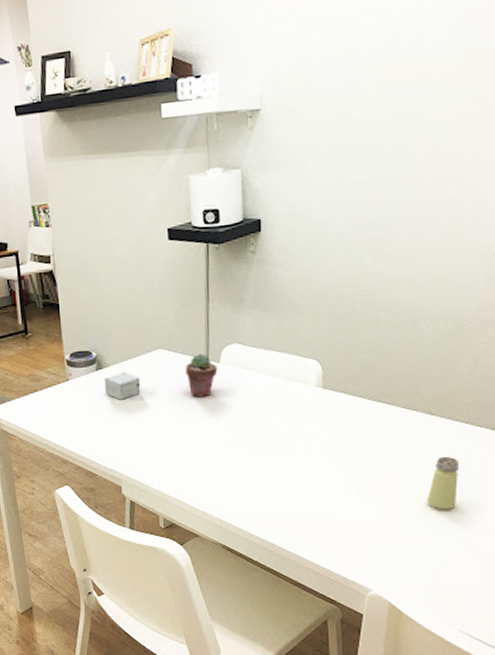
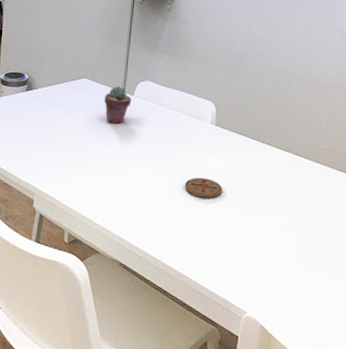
small box: present [104,372,141,400] -> none [31,95,64,119]
coaster: none [289,449,336,472] -> present [184,177,223,198]
saltshaker: present [427,456,460,510] -> none [294,192,320,240]

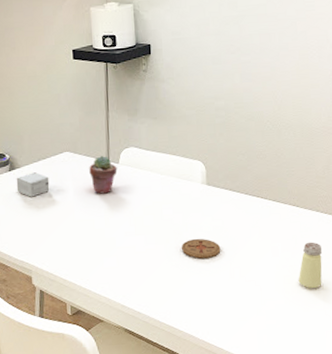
small box: none [31,95,64,119] -> present [16,172,50,197]
saltshaker: none [294,192,320,240] -> present [298,242,323,289]

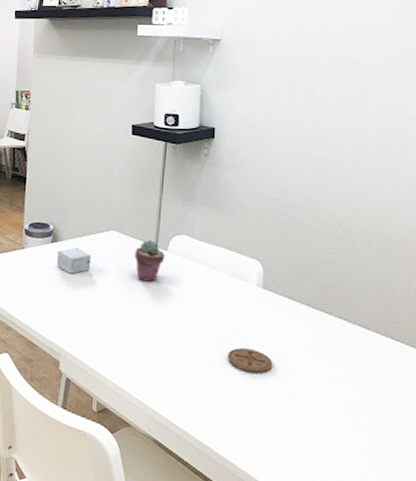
saltshaker: present [298,242,323,289] -> none [363,373,396,432]

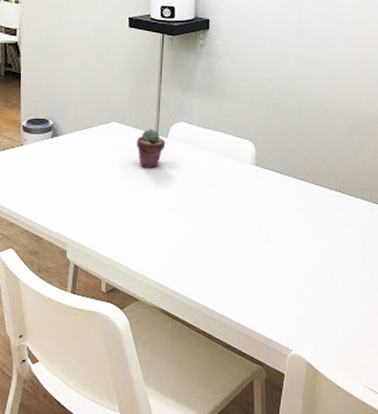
small box: present [56,248,92,274] -> none [58,141,94,167]
coaster: present [227,347,273,373] -> none [224,219,265,240]

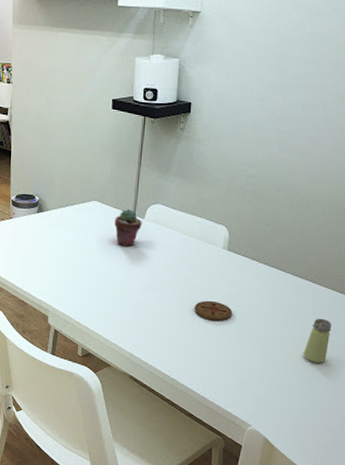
coaster: none [224,219,265,240] -> present [194,300,233,321]
saltshaker: none [338,229,364,276] -> present [303,318,332,363]

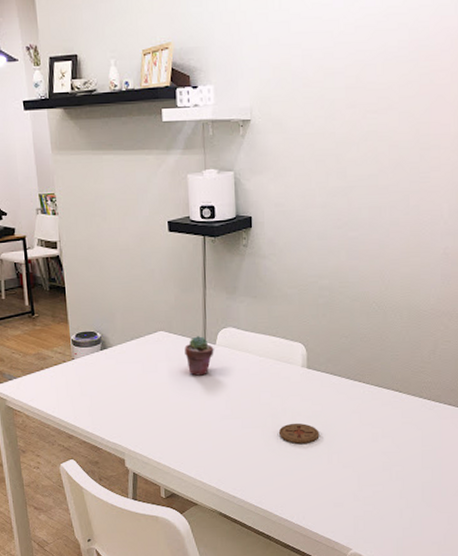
saltshaker: present [303,318,332,363] -> none [397,428,424,476]

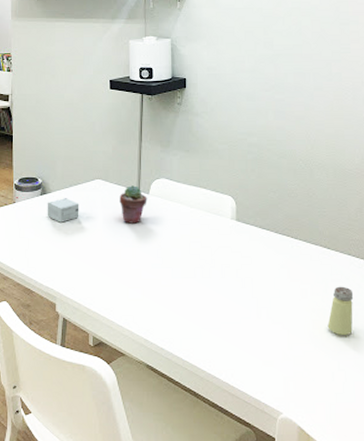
small box: none [108,352,143,378] -> present [47,198,79,223]
coaster: present [278,423,320,444] -> none [207,275,249,296]
saltshaker: none [397,428,424,476] -> present [327,286,354,336]

